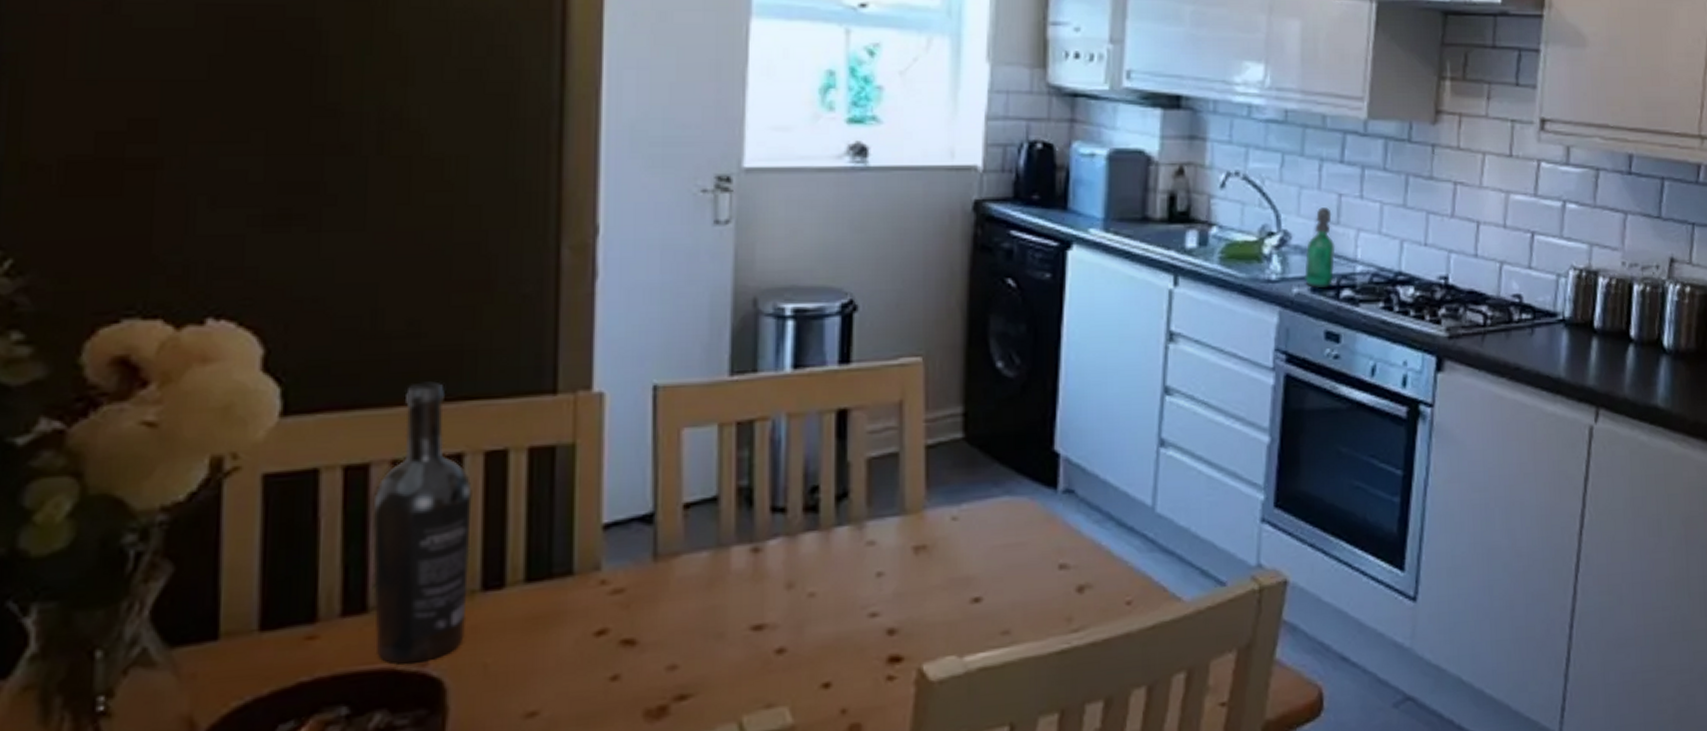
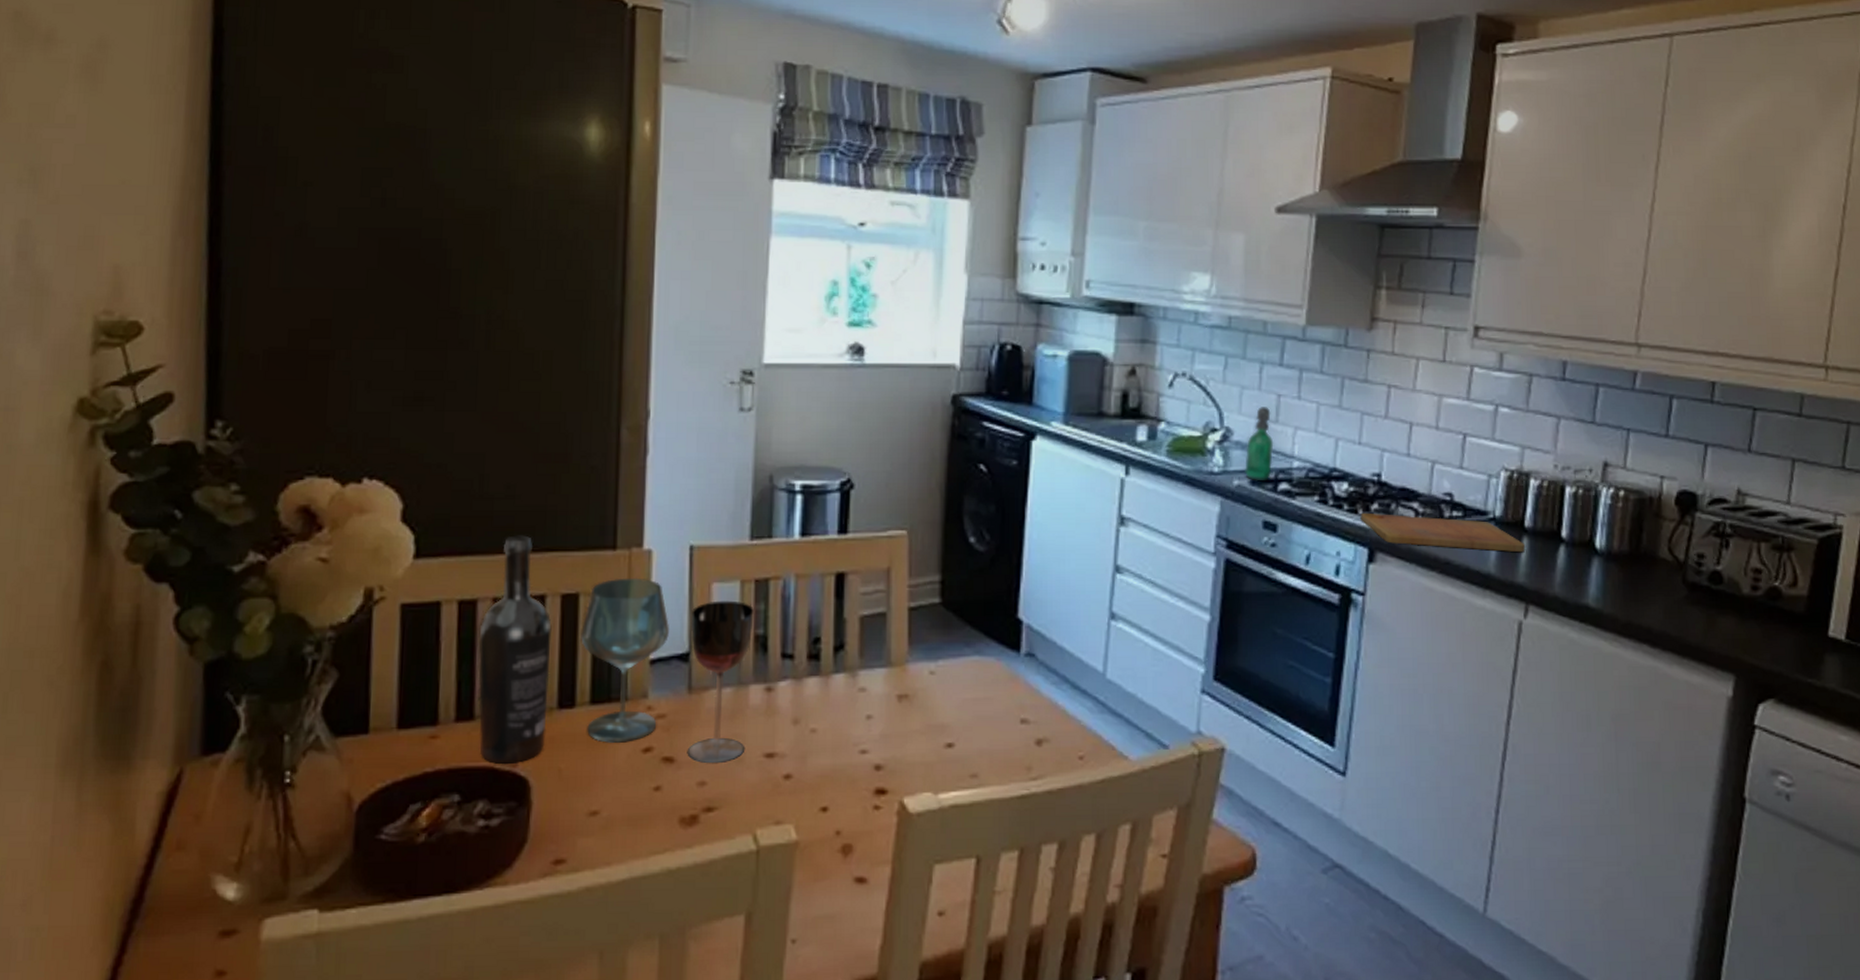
wine glass: none [511,427,627,628] -> present [581,578,669,743]
wineglass: none [652,448,736,643] -> present [687,600,754,764]
cutting board: none [1427,318,1595,355] -> present [1360,512,1526,553]

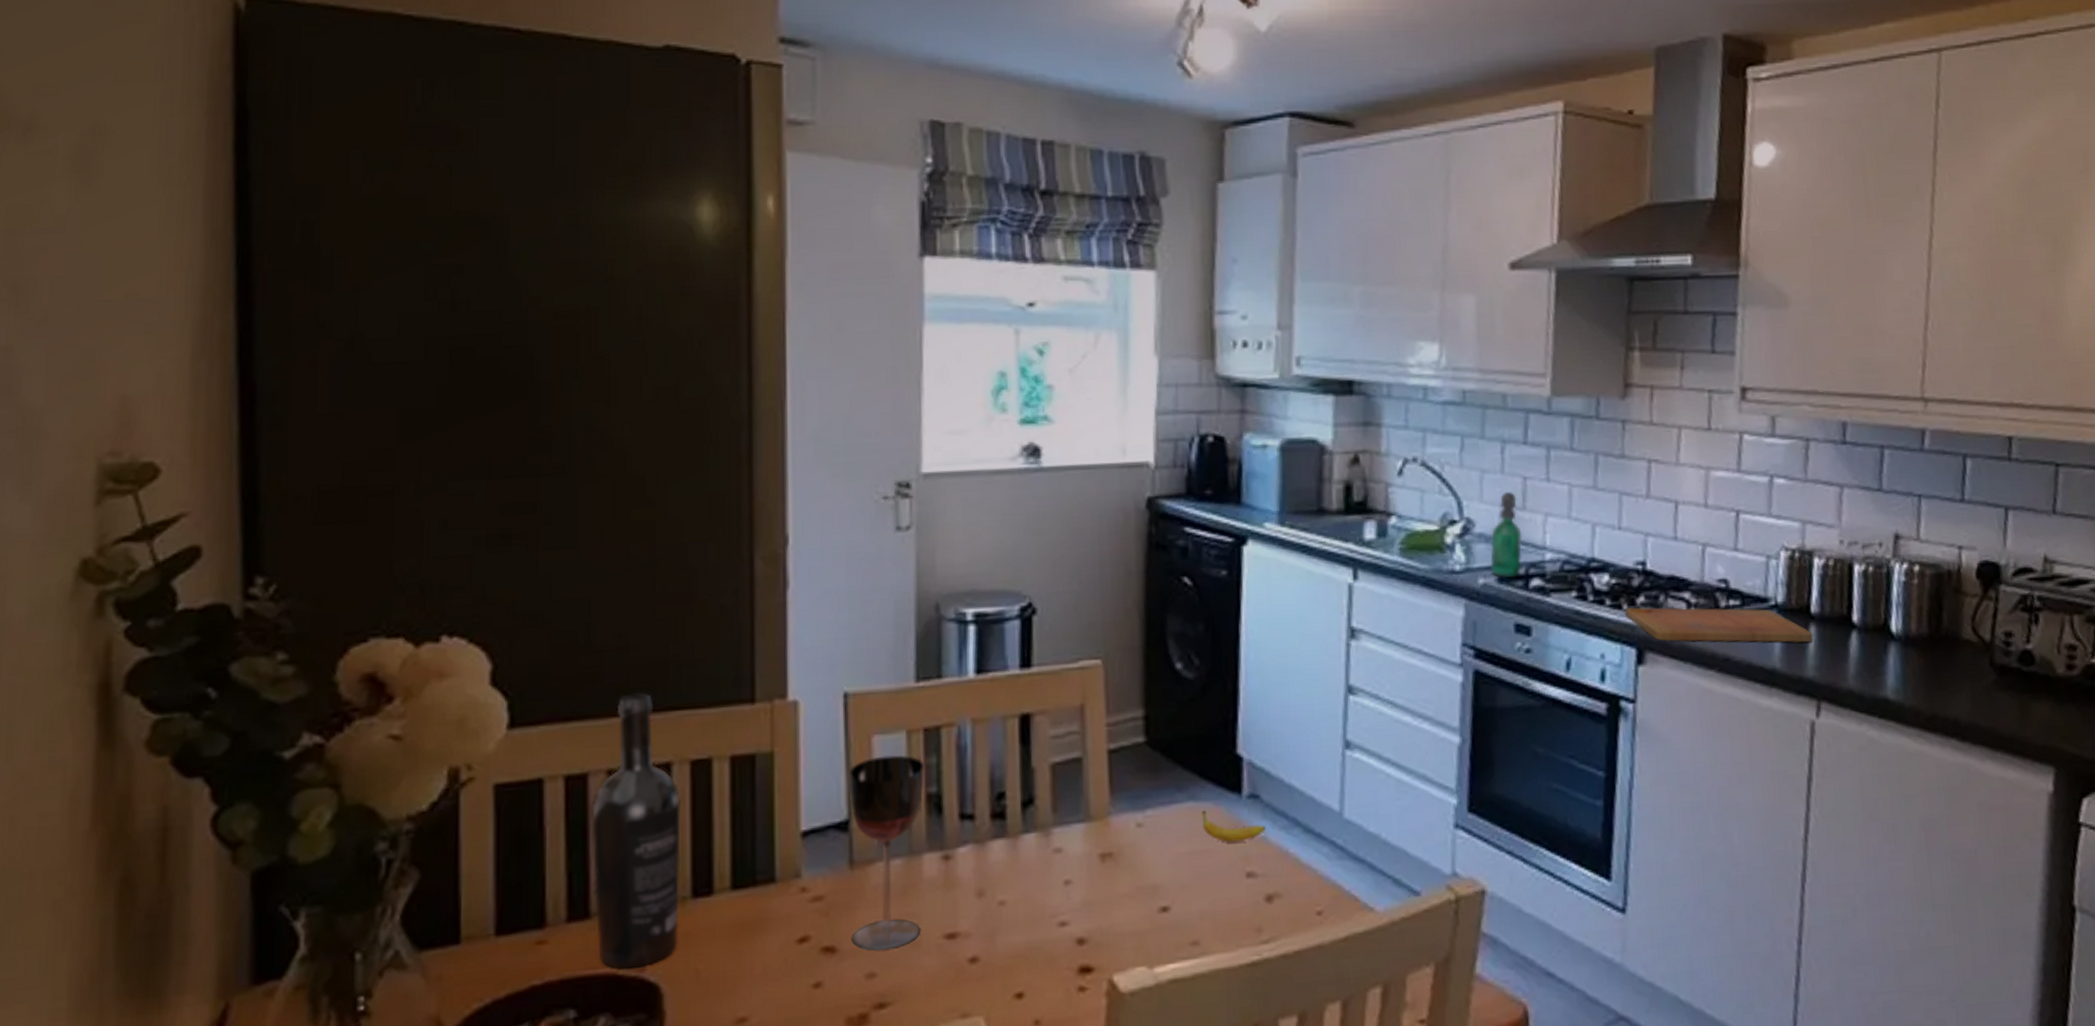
wine glass: present [581,578,669,743] -> none [716,735,823,935]
fruit: none [985,663,1039,693] -> present [1201,809,1265,843]

